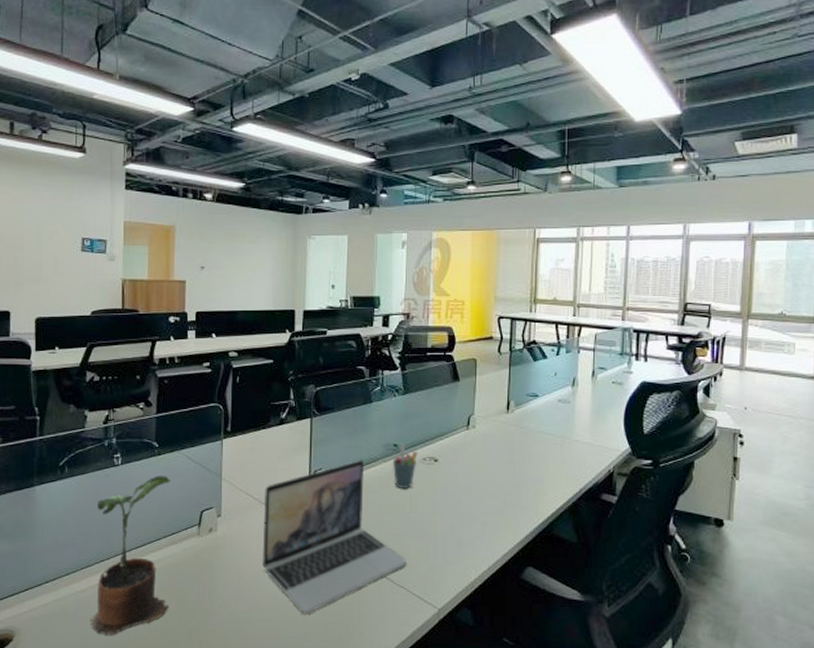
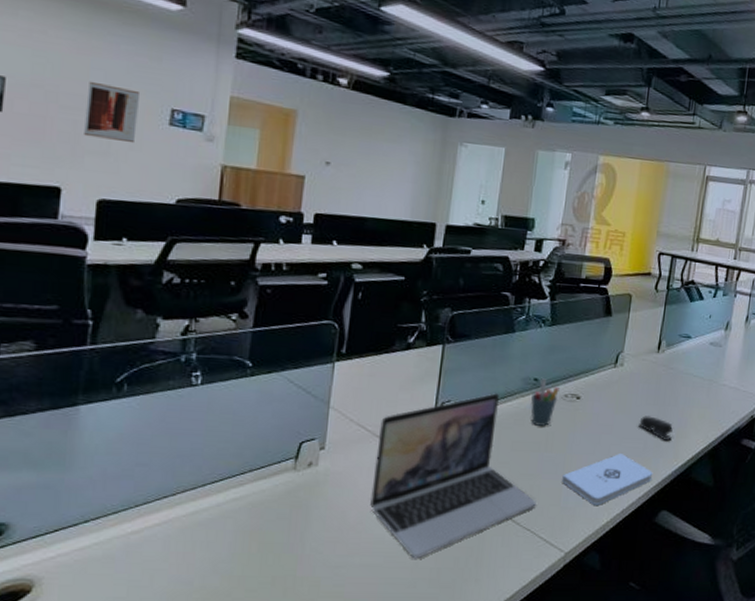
wall art: none [22,224,59,270] -> present [84,81,139,144]
potted plant: present [89,475,171,635] -> none [142,399,264,584]
notepad: none [429,511,515,563] -> present [562,452,653,505]
stapler: none [496,475,530,499] -> present [639,416,673,442]

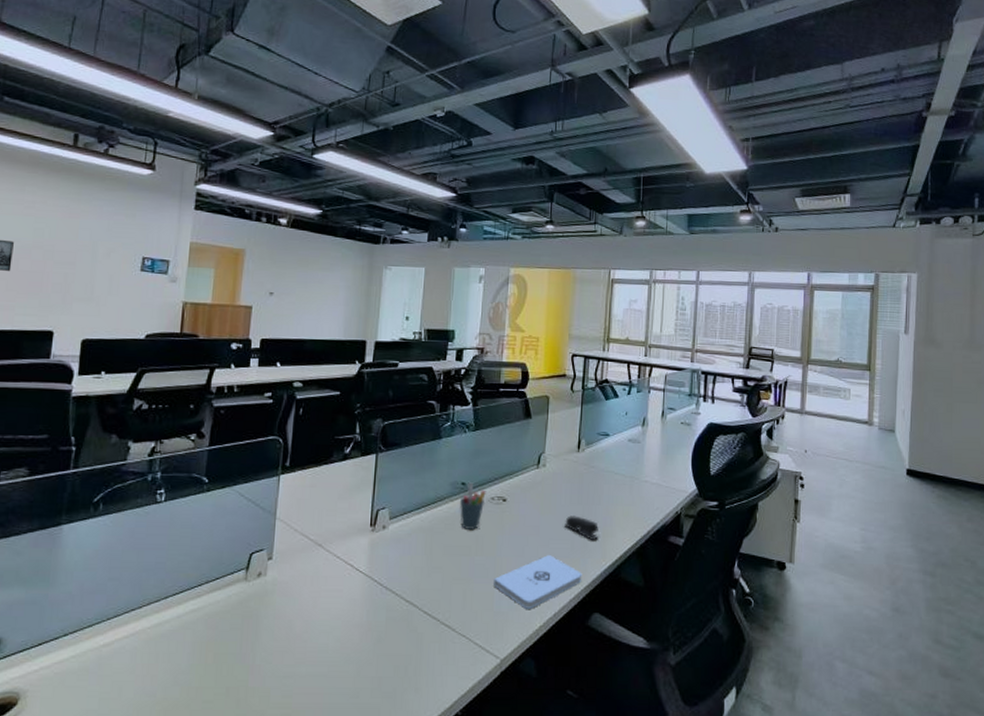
wall art: present [84,81,139,144] -> none [73,239,117,289]
laptop: present [370,393,536,559] -> none [314,498,470,668]

